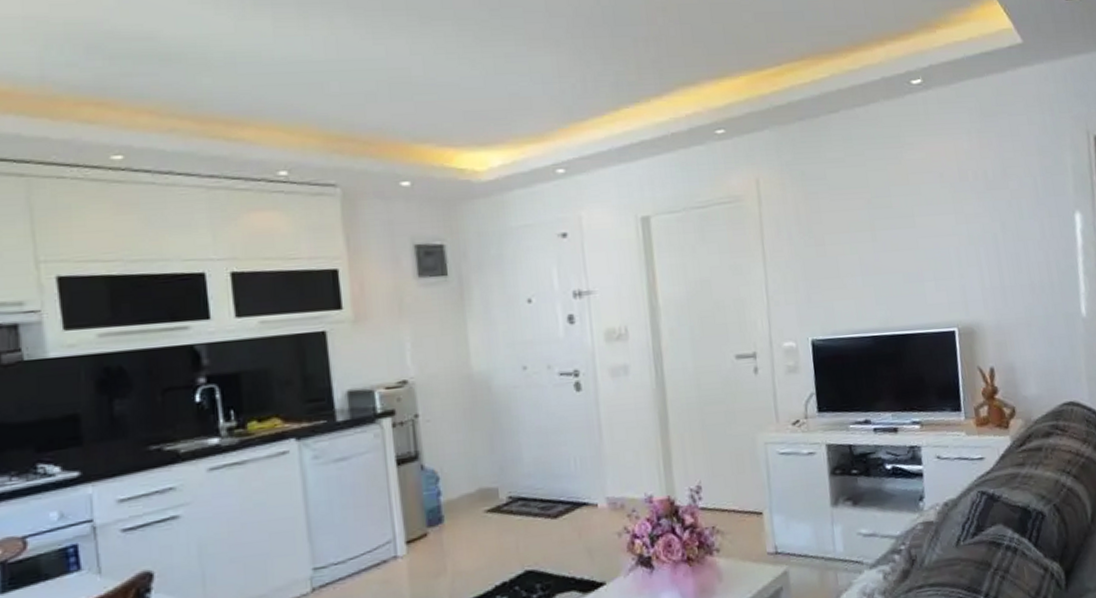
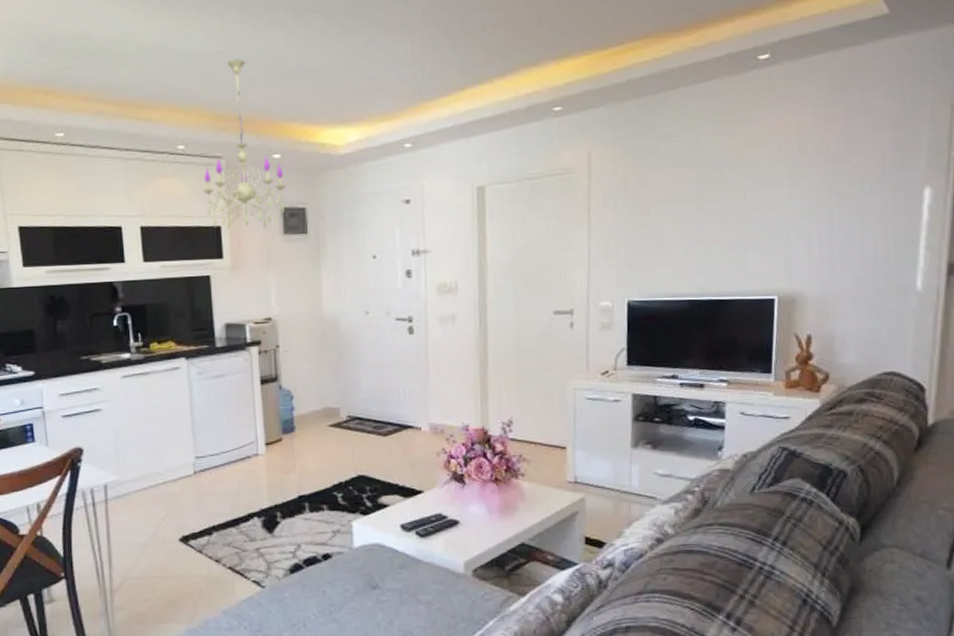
chandelier: none [312,68,419,274] -> present [202,58,286,230]

